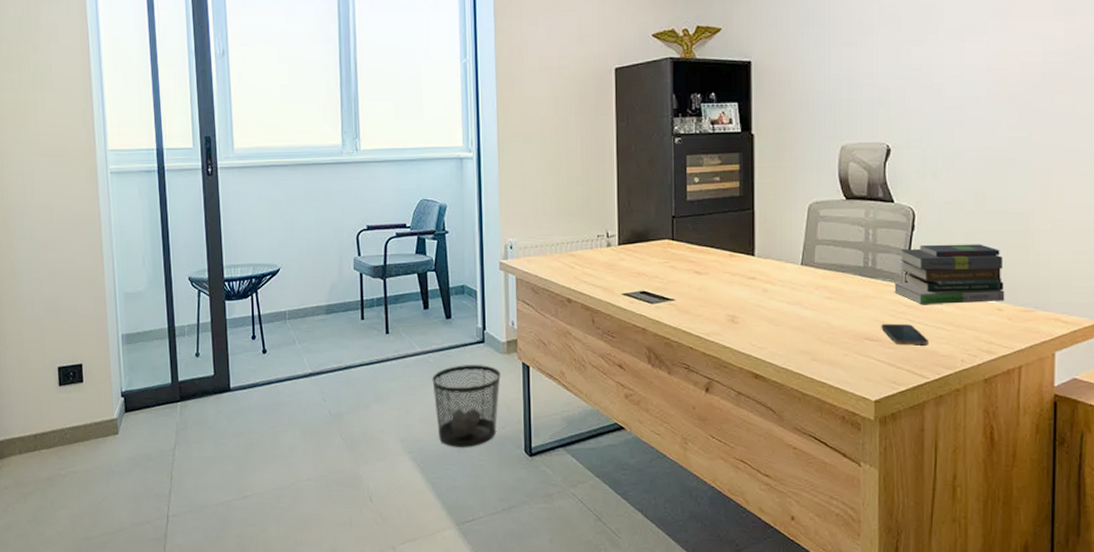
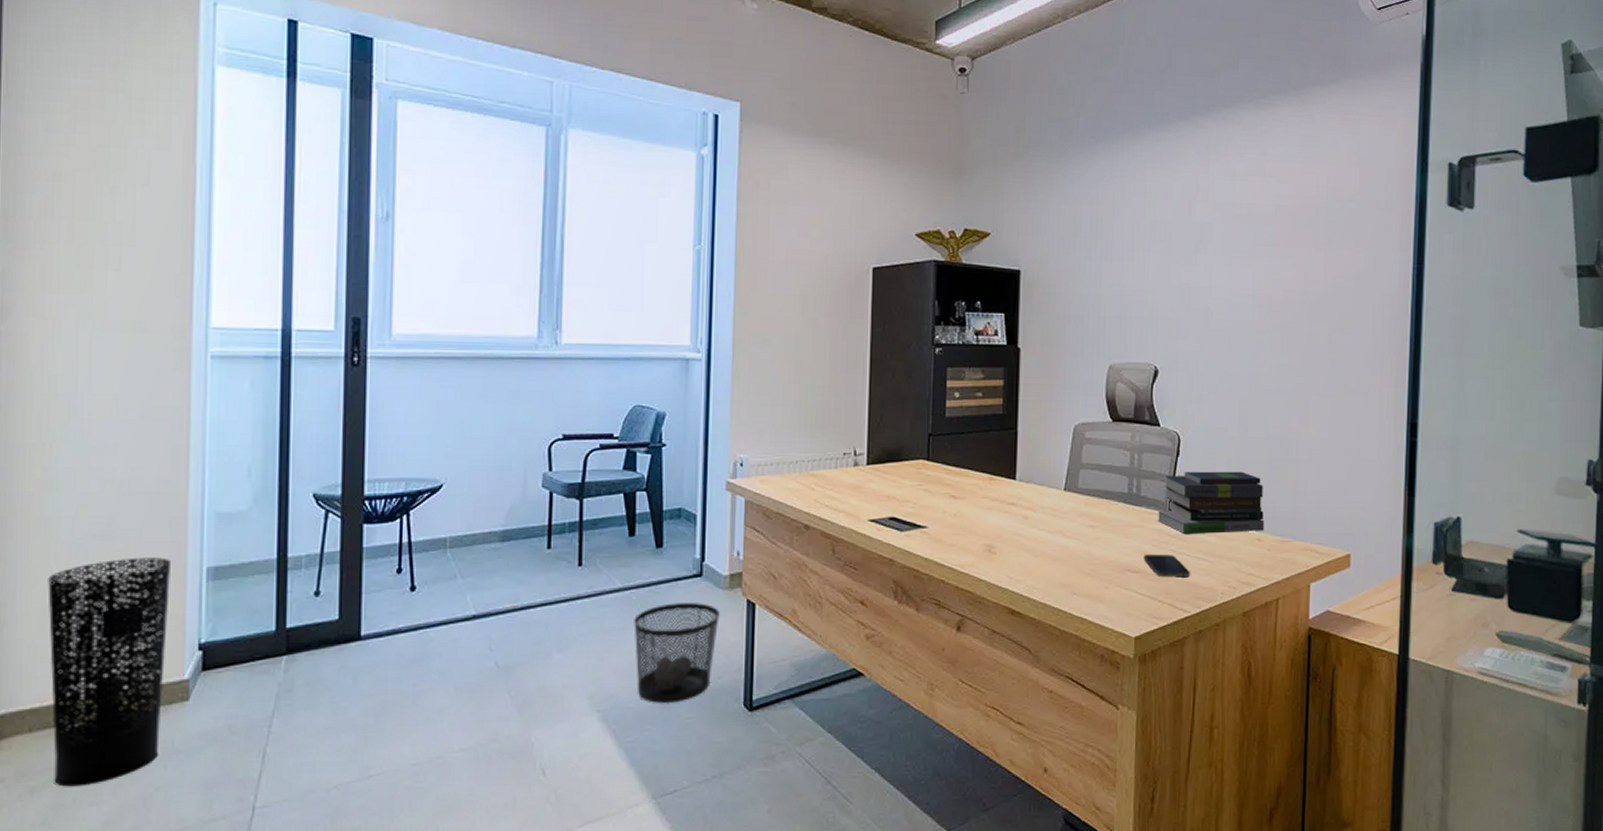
umbrella stand: none [21,327,102,495] -> present [48,557,171,787]

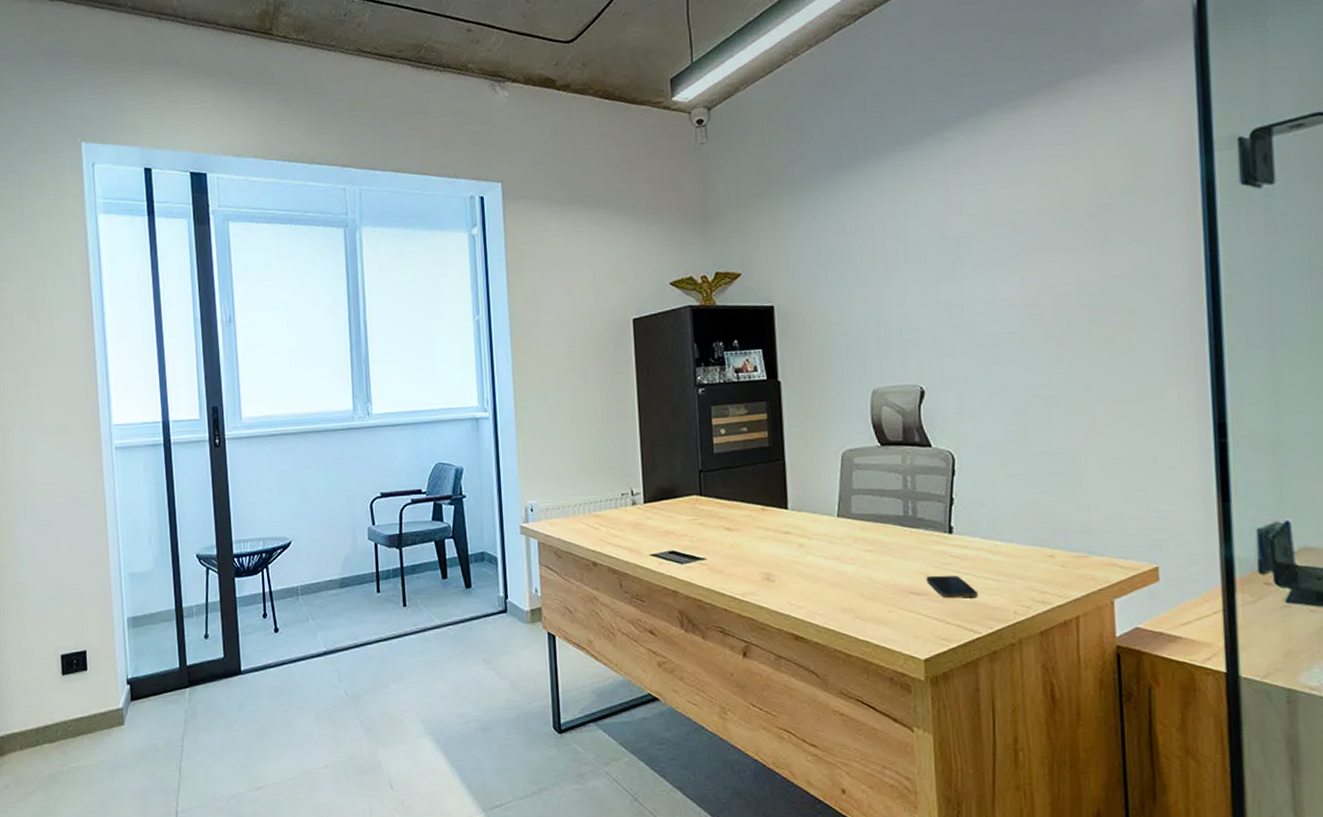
umbrella stand: present [48,557,171,787] -> none [22,611,107,793]
waste bin: present [634,601,720,703] -> none [453,635,525,726]
books: present [1158,471,1265,535] -> none [937,487,1056,555]

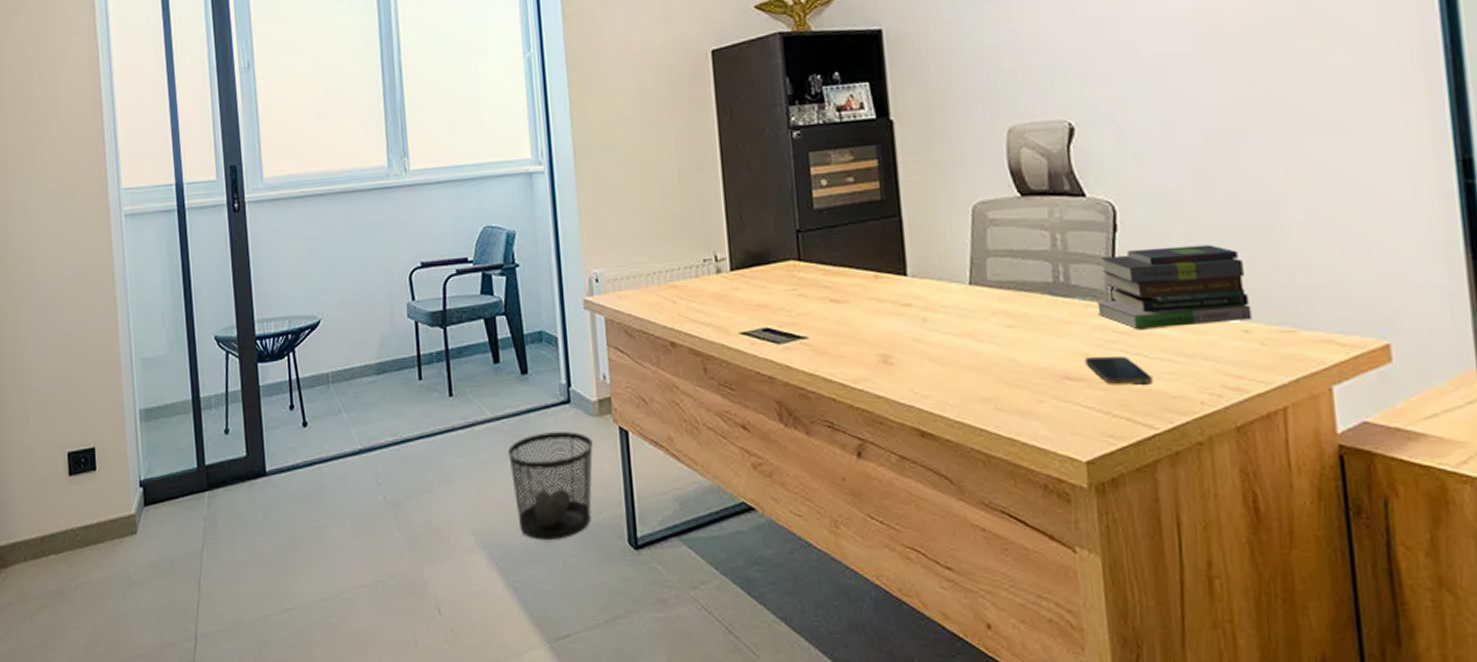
waste bin: none [453,635,525,726] -> present [508,430,593,540]
books: none [937,487,1056,555] -> present [1097,244,1253,330]

